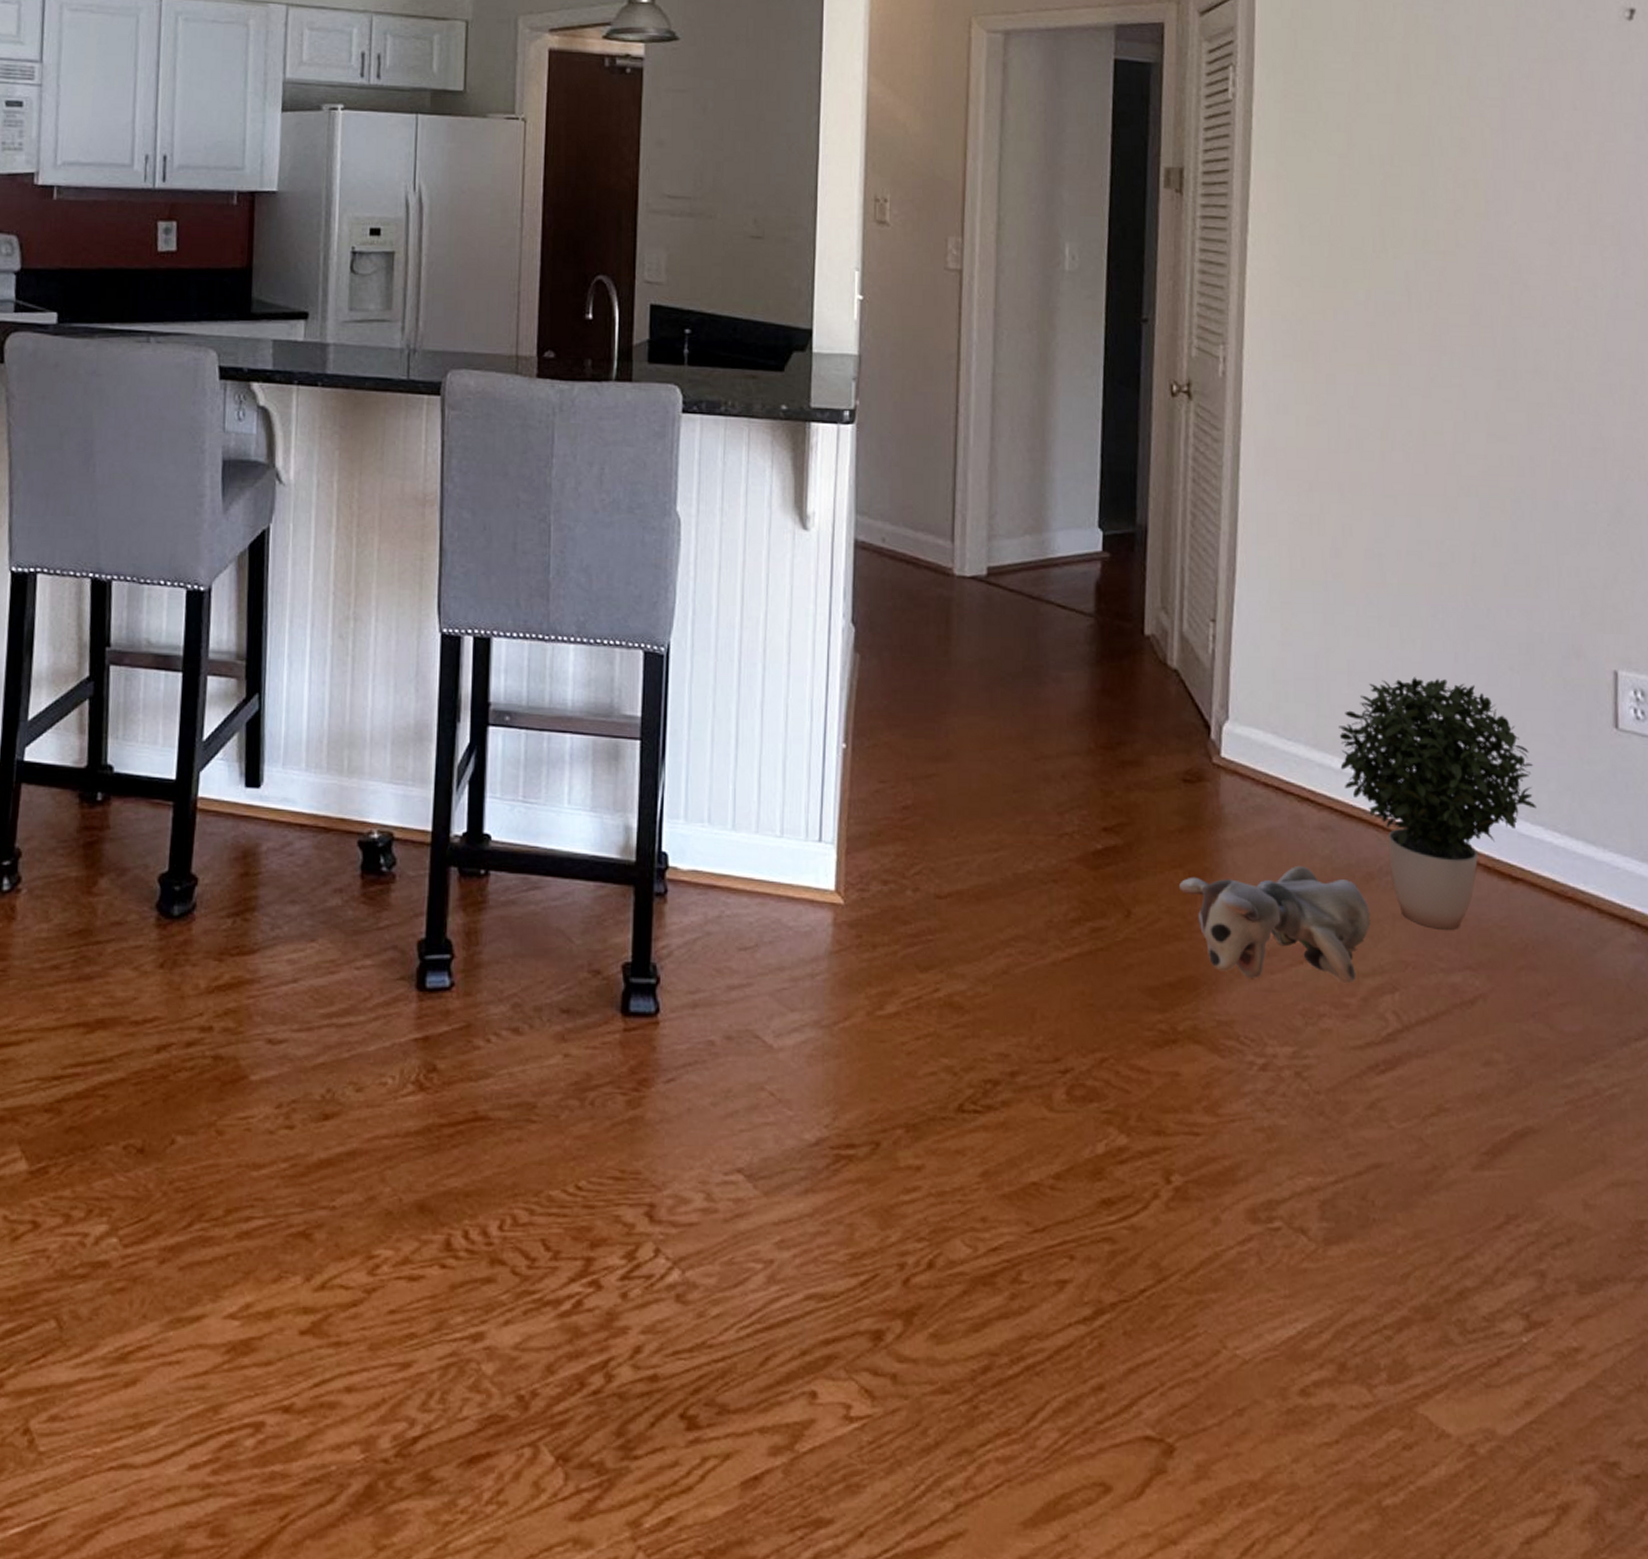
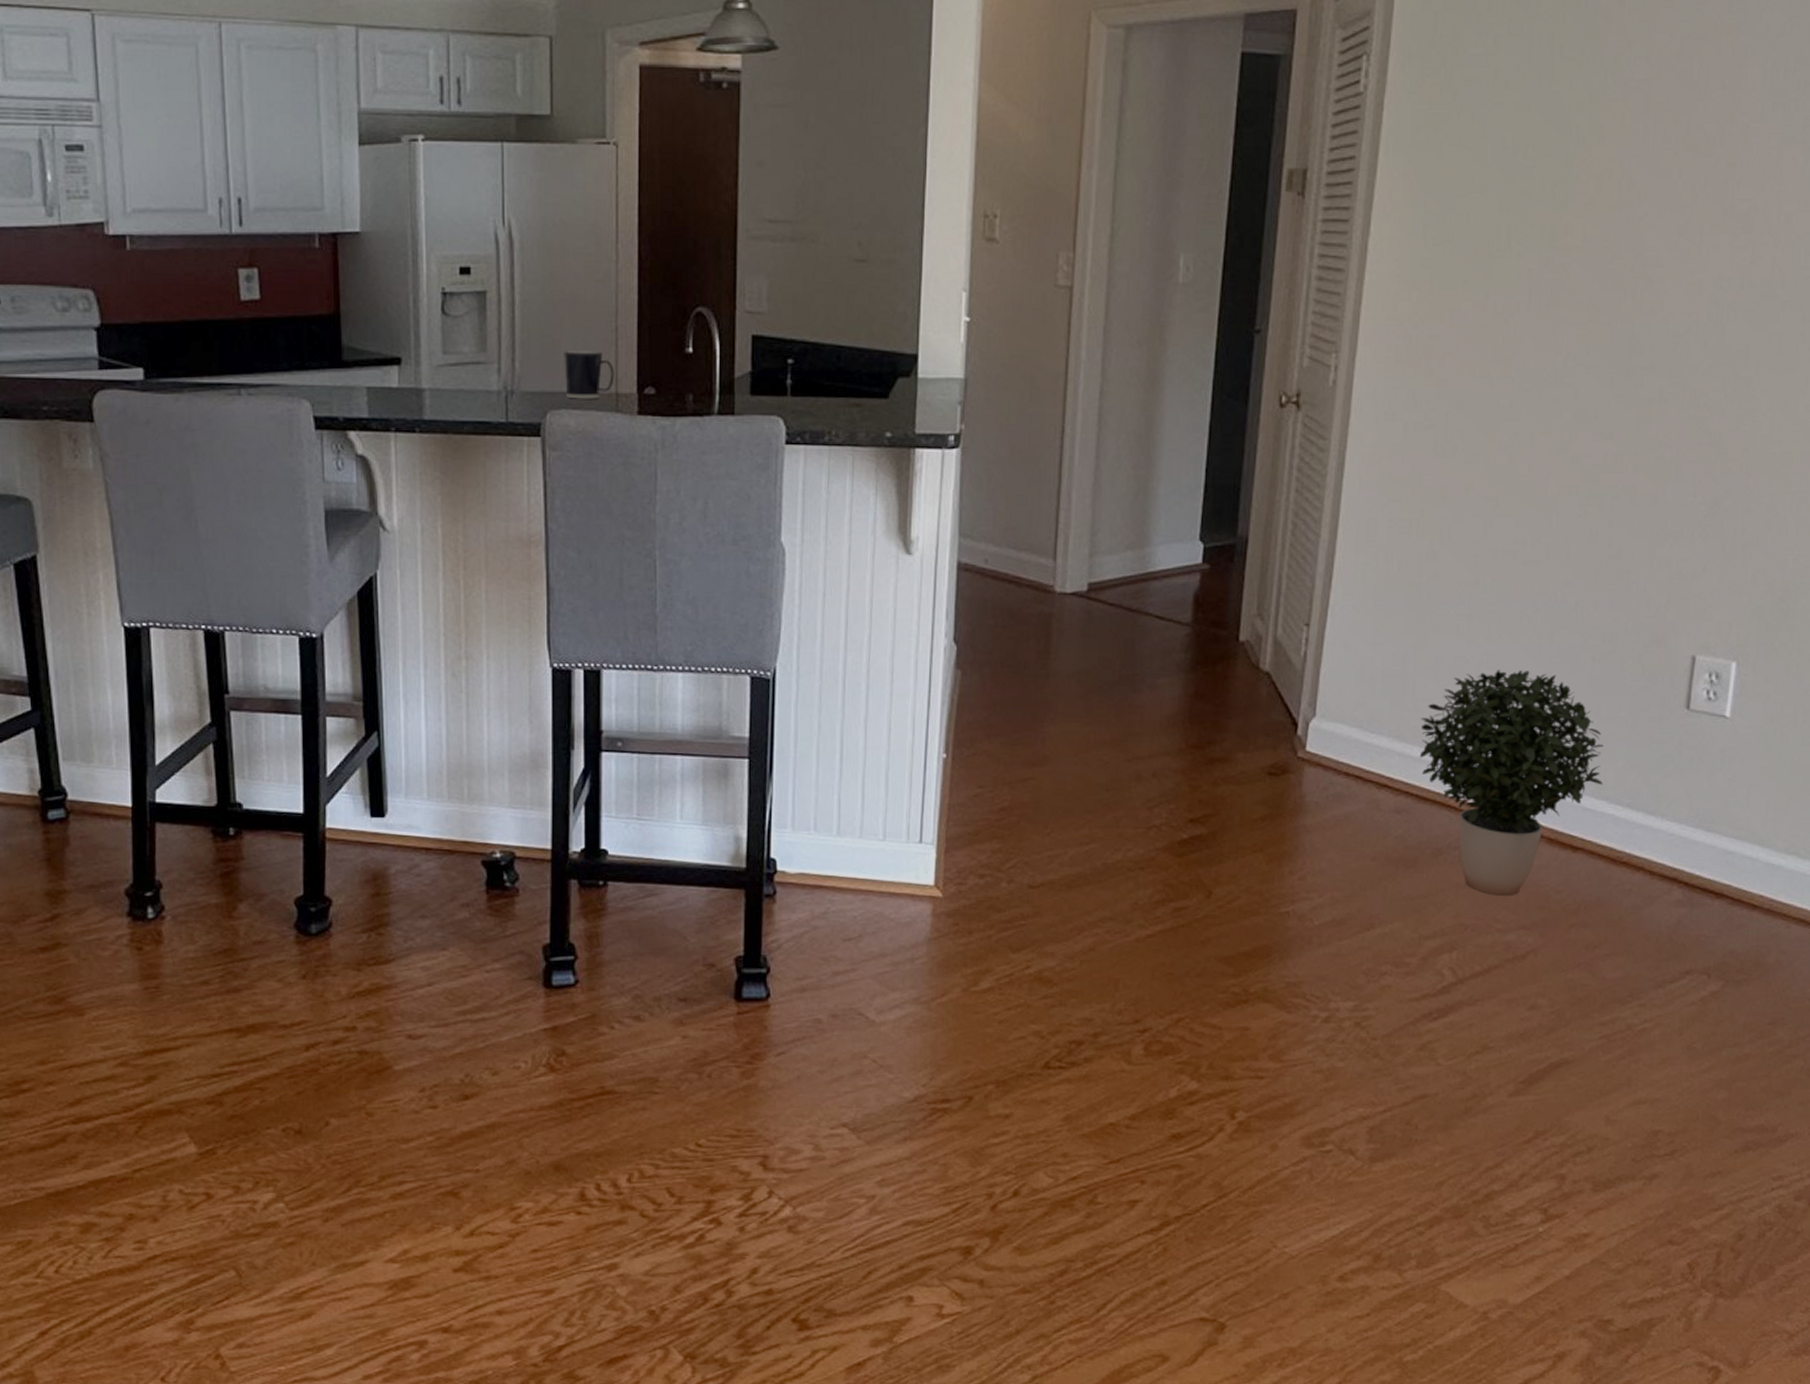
mug: none [466,312,515,360] -> present [564,351,614,399]
dog toy: present [1178,865,1371,984] -> none [1258,845,1436,946]

